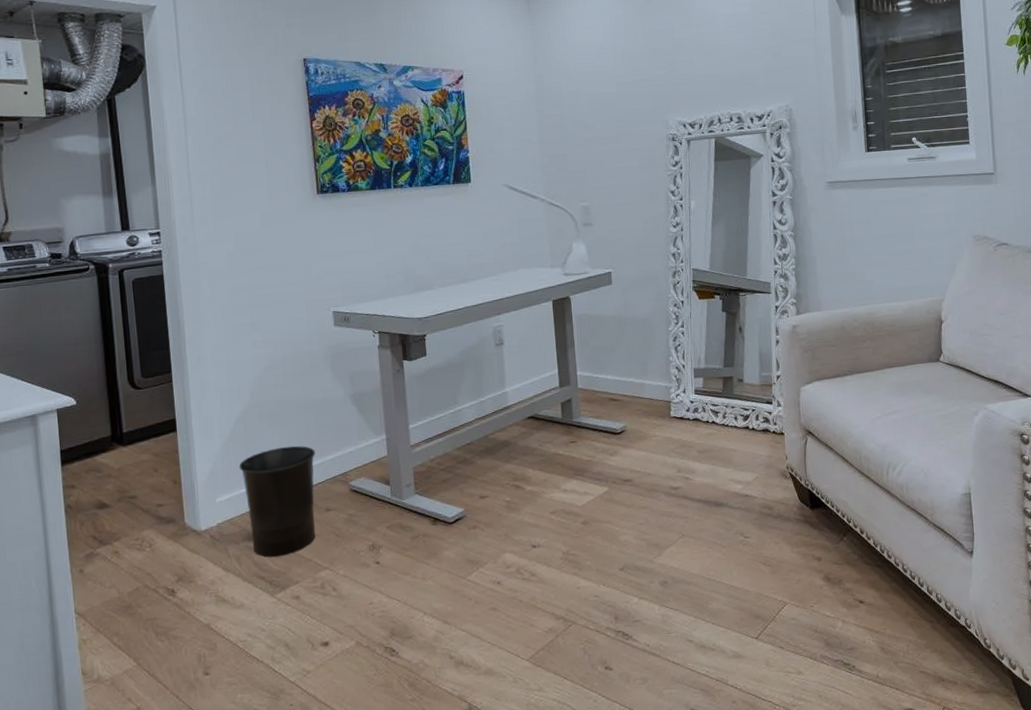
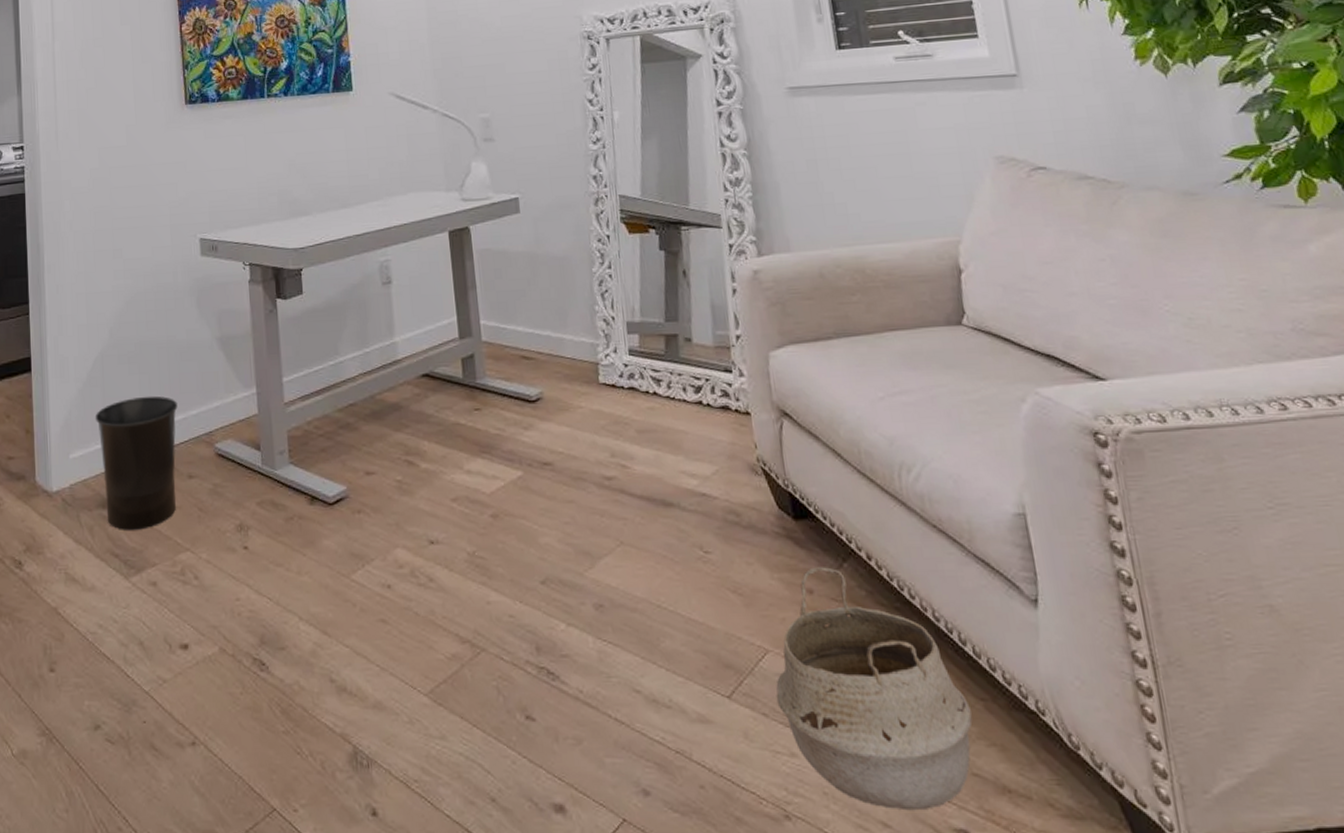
woven basket: none [790,541,923,701] -> present [776,567,973,811]

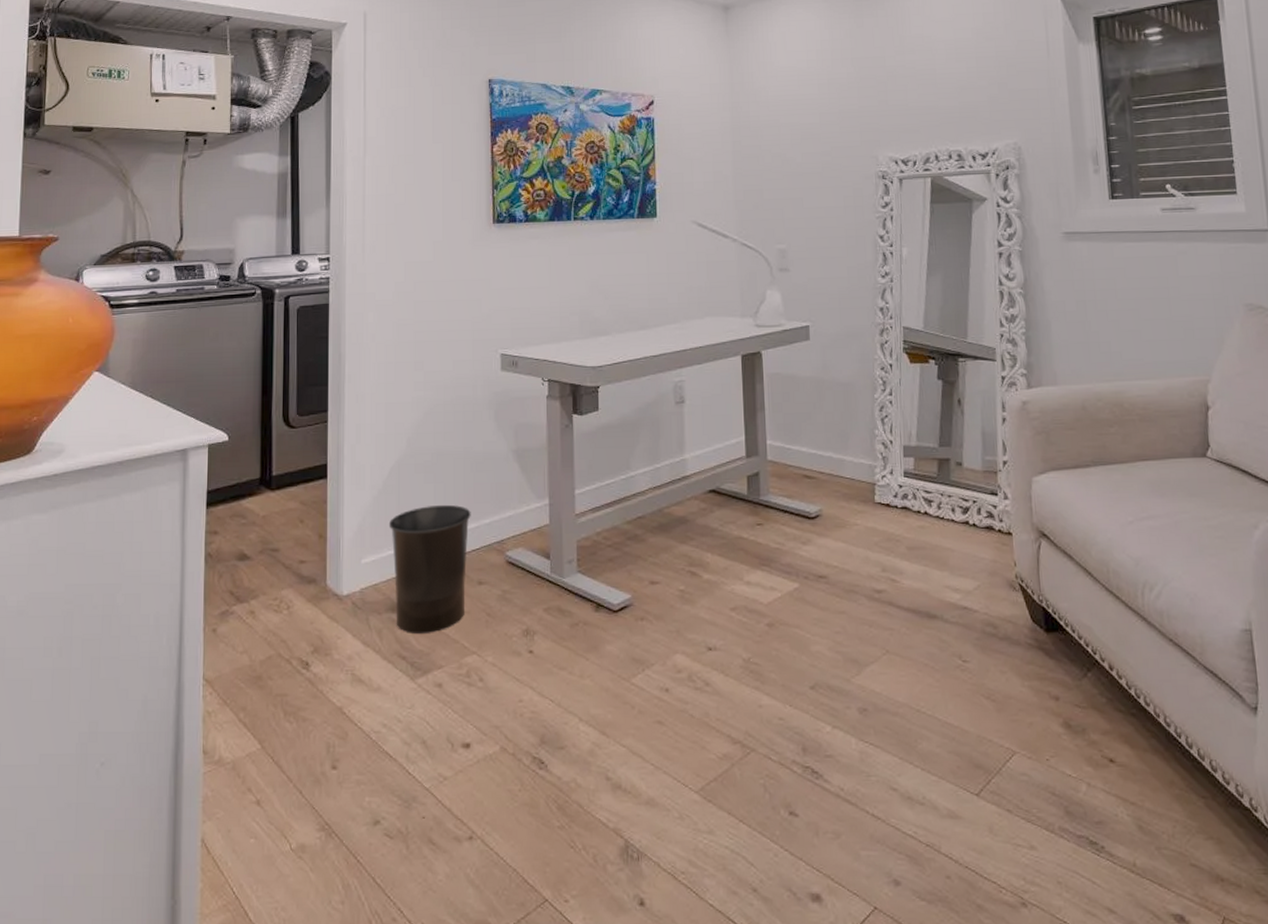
woven basket: present [776,567,973,811] -> none [1020,676,1194,898]

